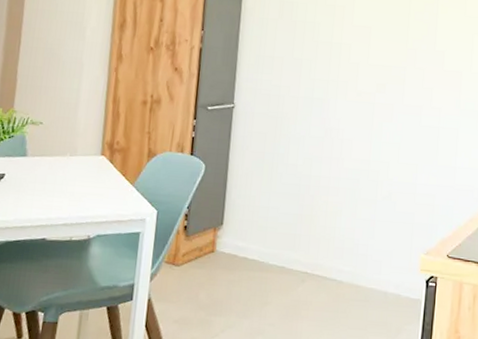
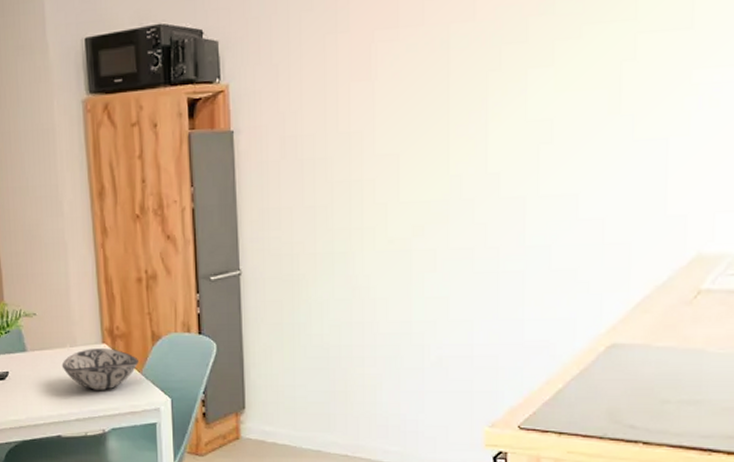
decorative bowl: none [58,159,134,199] -> present [61,348,140,390]

